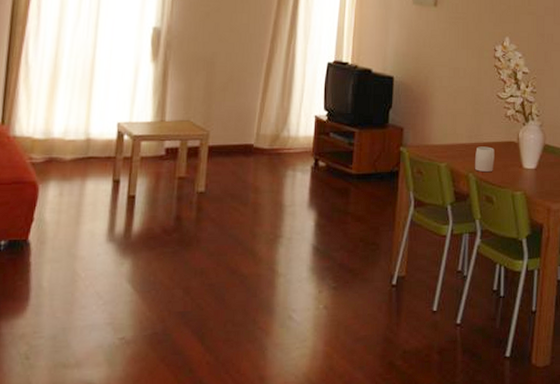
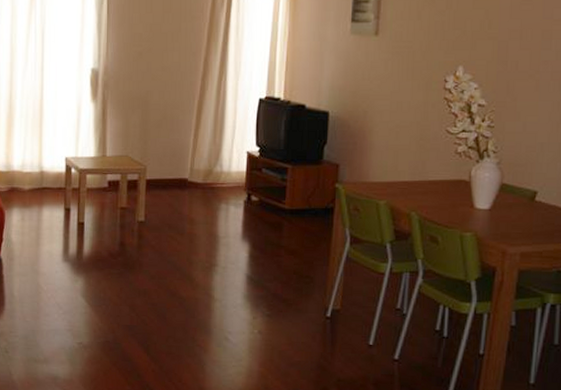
mug: present [474,146,495,173] -> none [417,184,442,212]

